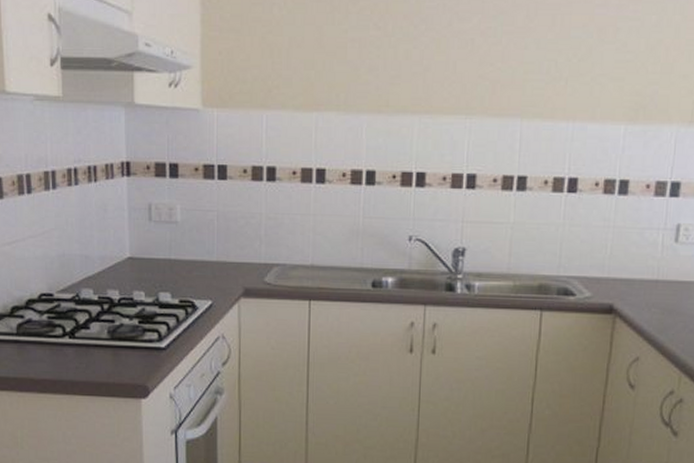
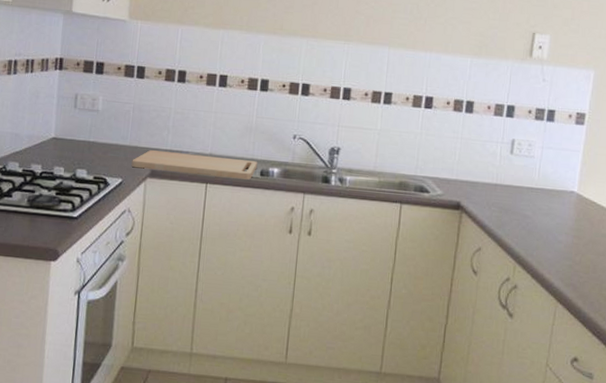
cutting board: none [221,264,368,293] -> present [131,150,258,180]

